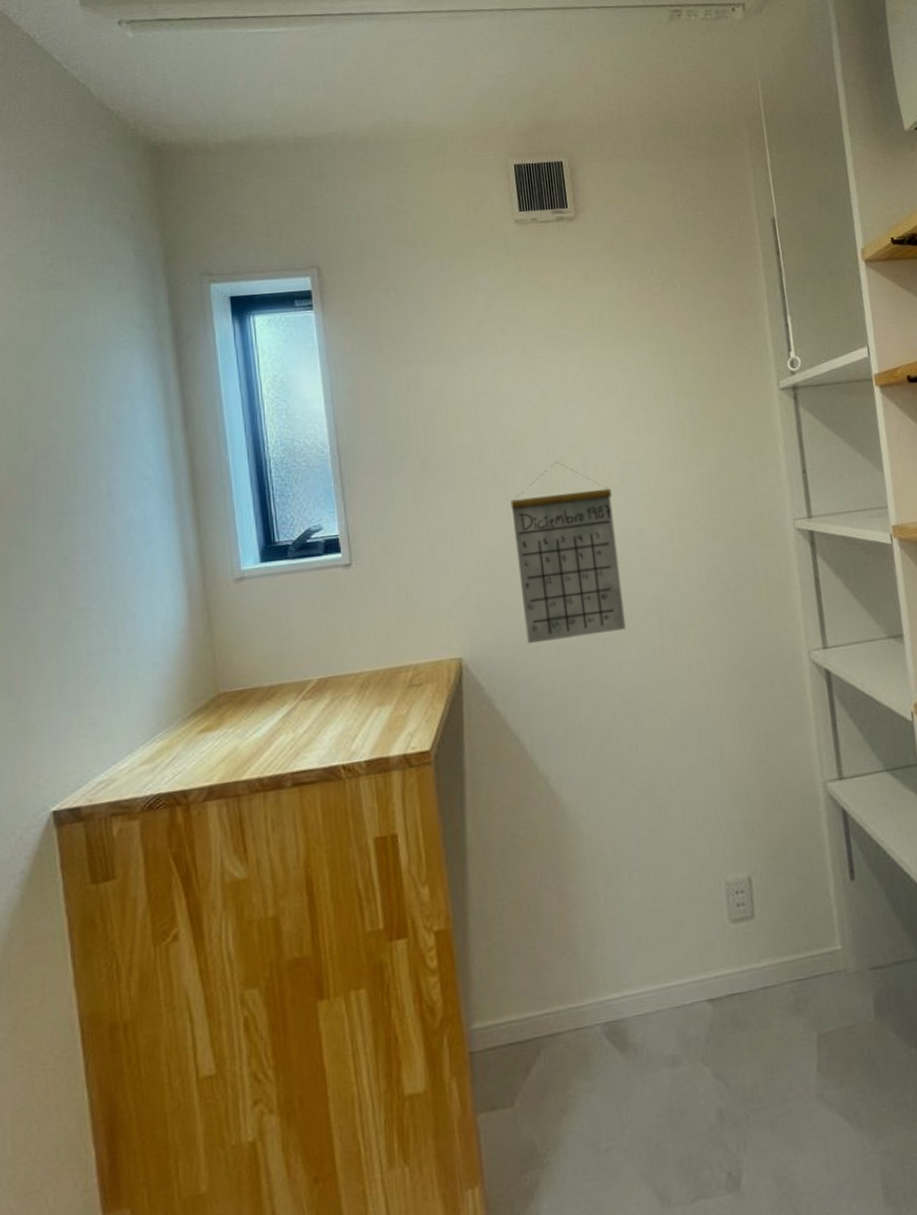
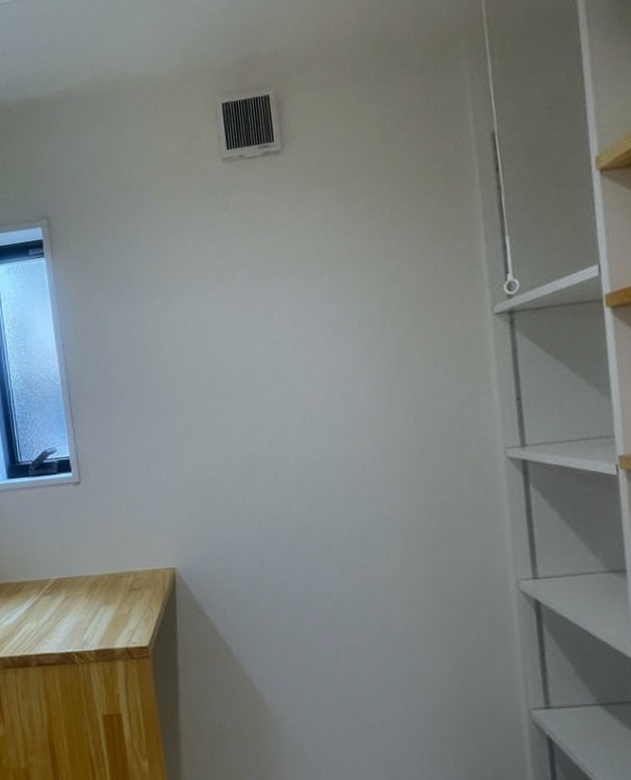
calendar: present [510,462,626,644] -> none [218,391,327,559]

